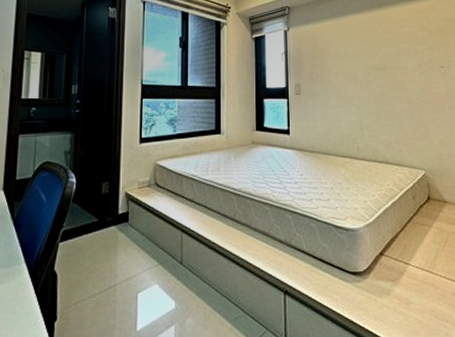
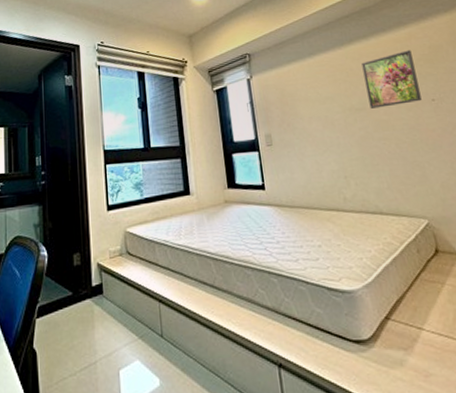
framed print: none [386,20,433,69] -> present [361,50,422,109]

